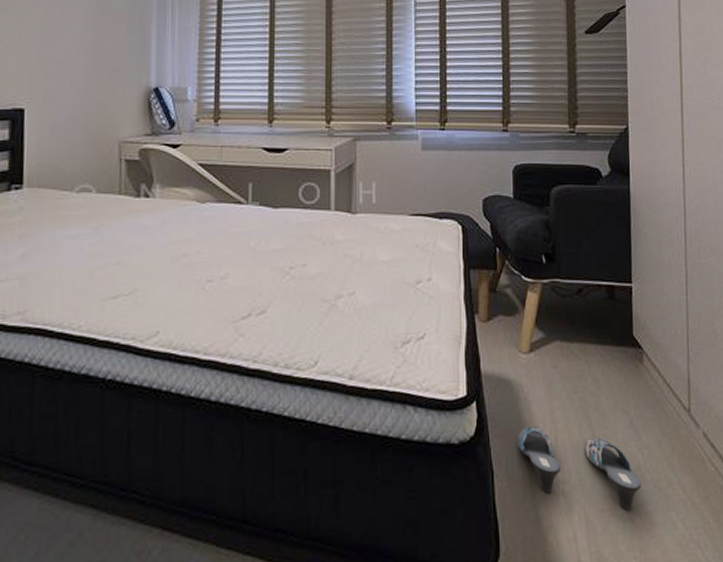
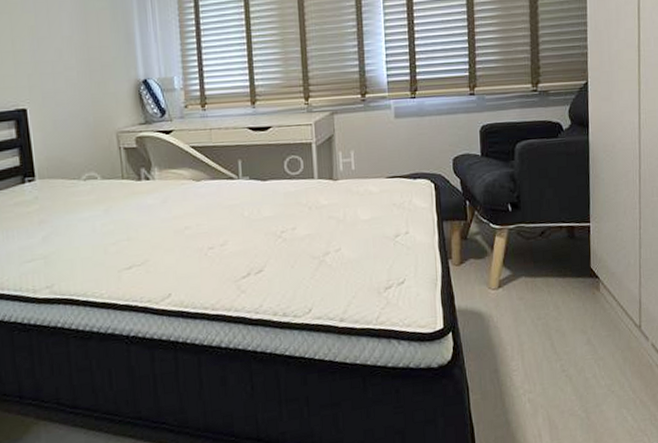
slippers: present [518,426,641,510] -> none [489,348,597,410]

